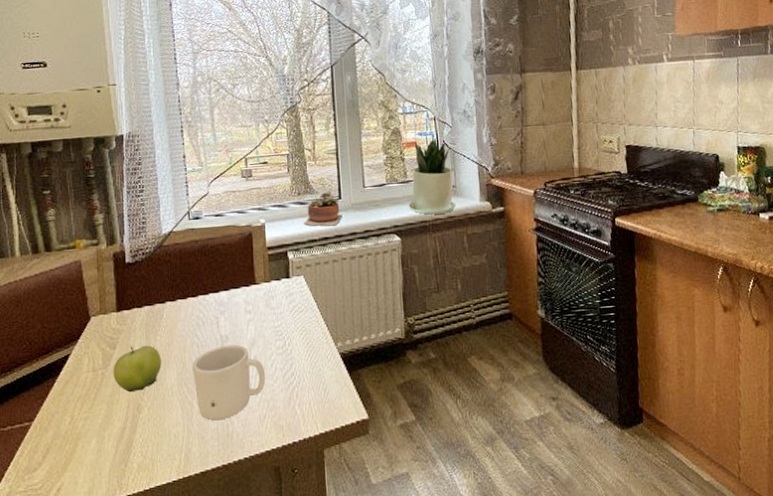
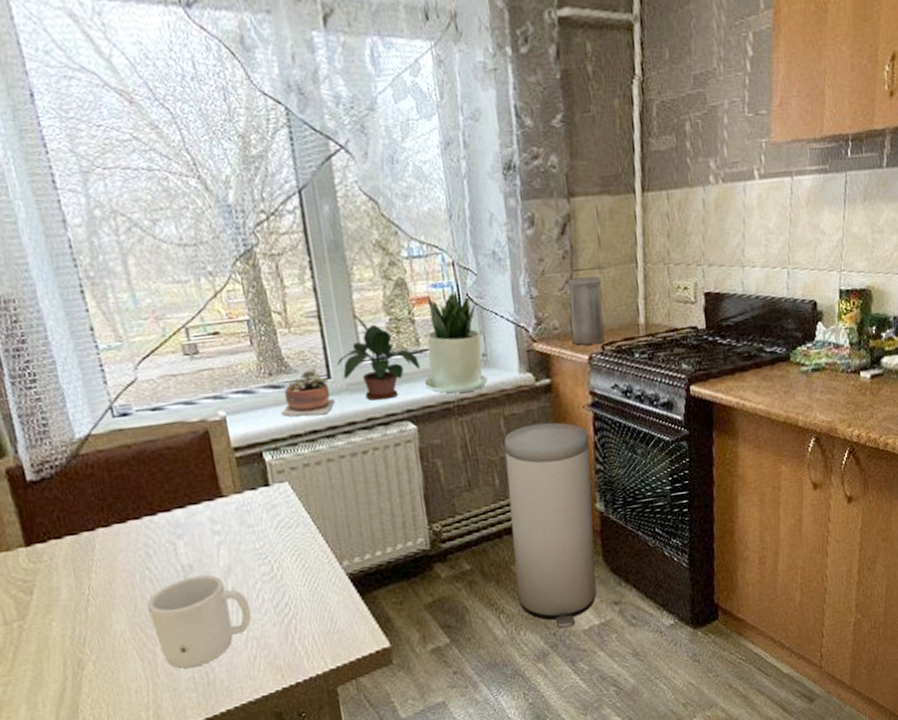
fruit: present [113,345,162,392] -> none [33,585,104,646]
potted plant: none [346,152,406,218] -> present [336,313,420,401]
pedal bin: none [466,241,538,417] -> present [503,422,597,629]
canister: none [519,130,547,183] -> present [567,275,605,346]

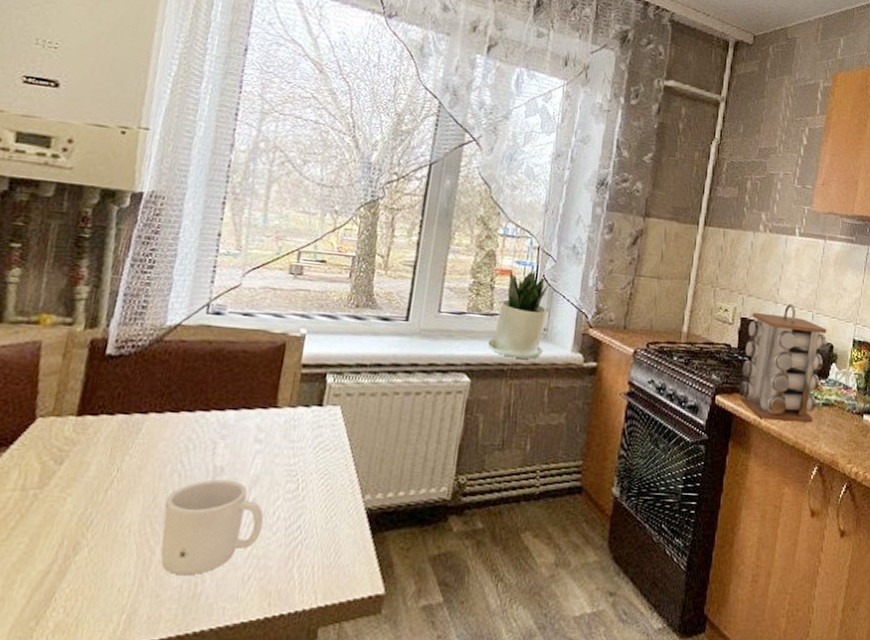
succulent plant: present [280,368,336,417] -> none [354,309,406,352]
potted plant: present [336,313,420,401] -> none [416,270,489,351]
pedal bin: present [503,422,597,629] -> none [519,400,620,610]
canister: present [567,275,605,346] -> none [622,281,658,342]
spice rack: none [714,264,808,400] -> present [739,303,827,423]

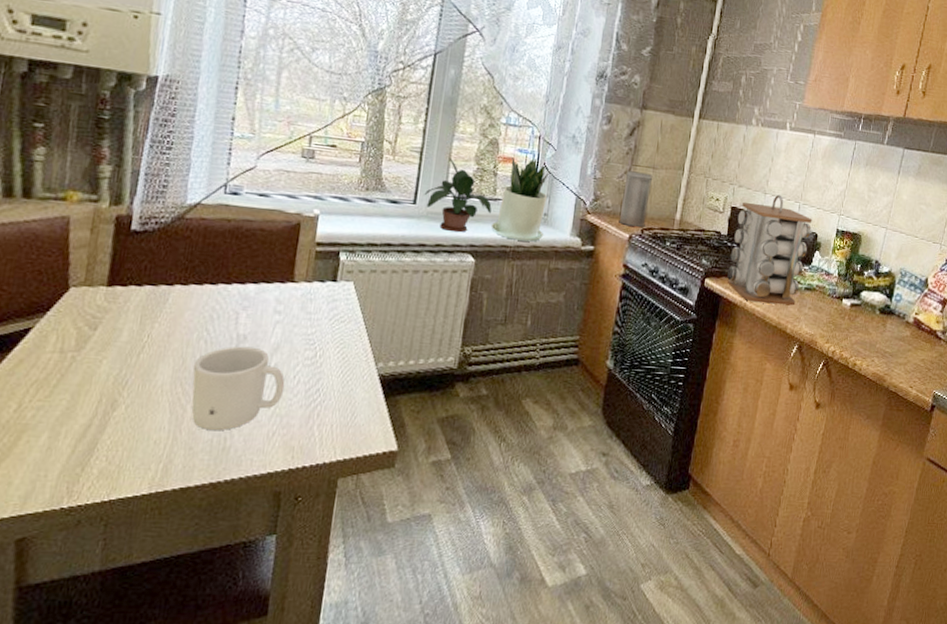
potted plant: none [416,270,489,351] -> present [423,156,492,233]
canister: none [622,281,658,342] -> present [619,170,653,228]

